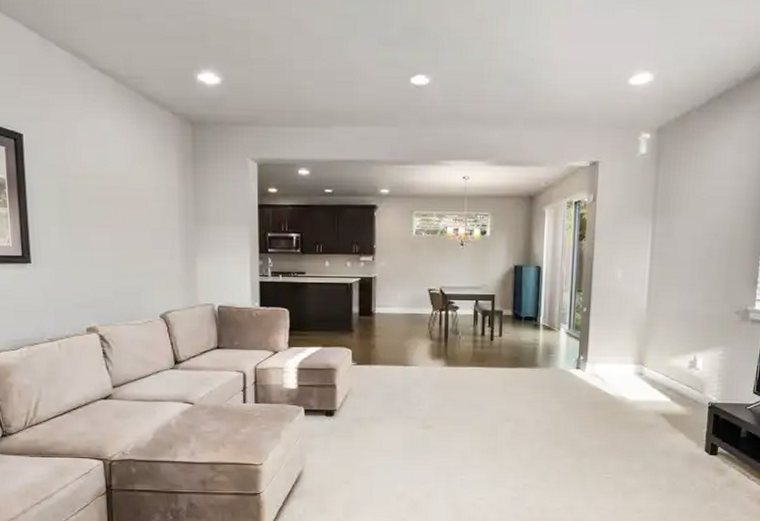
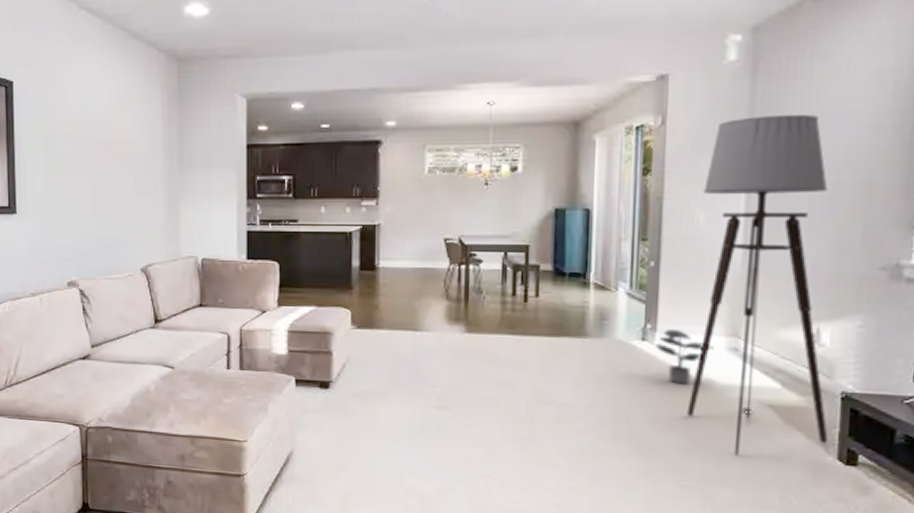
potted plant: none [585,359,626,402] -> present [654,328,714,385]
floor lamp: none [607,196,704,453] -> present [686,114,829,456]

